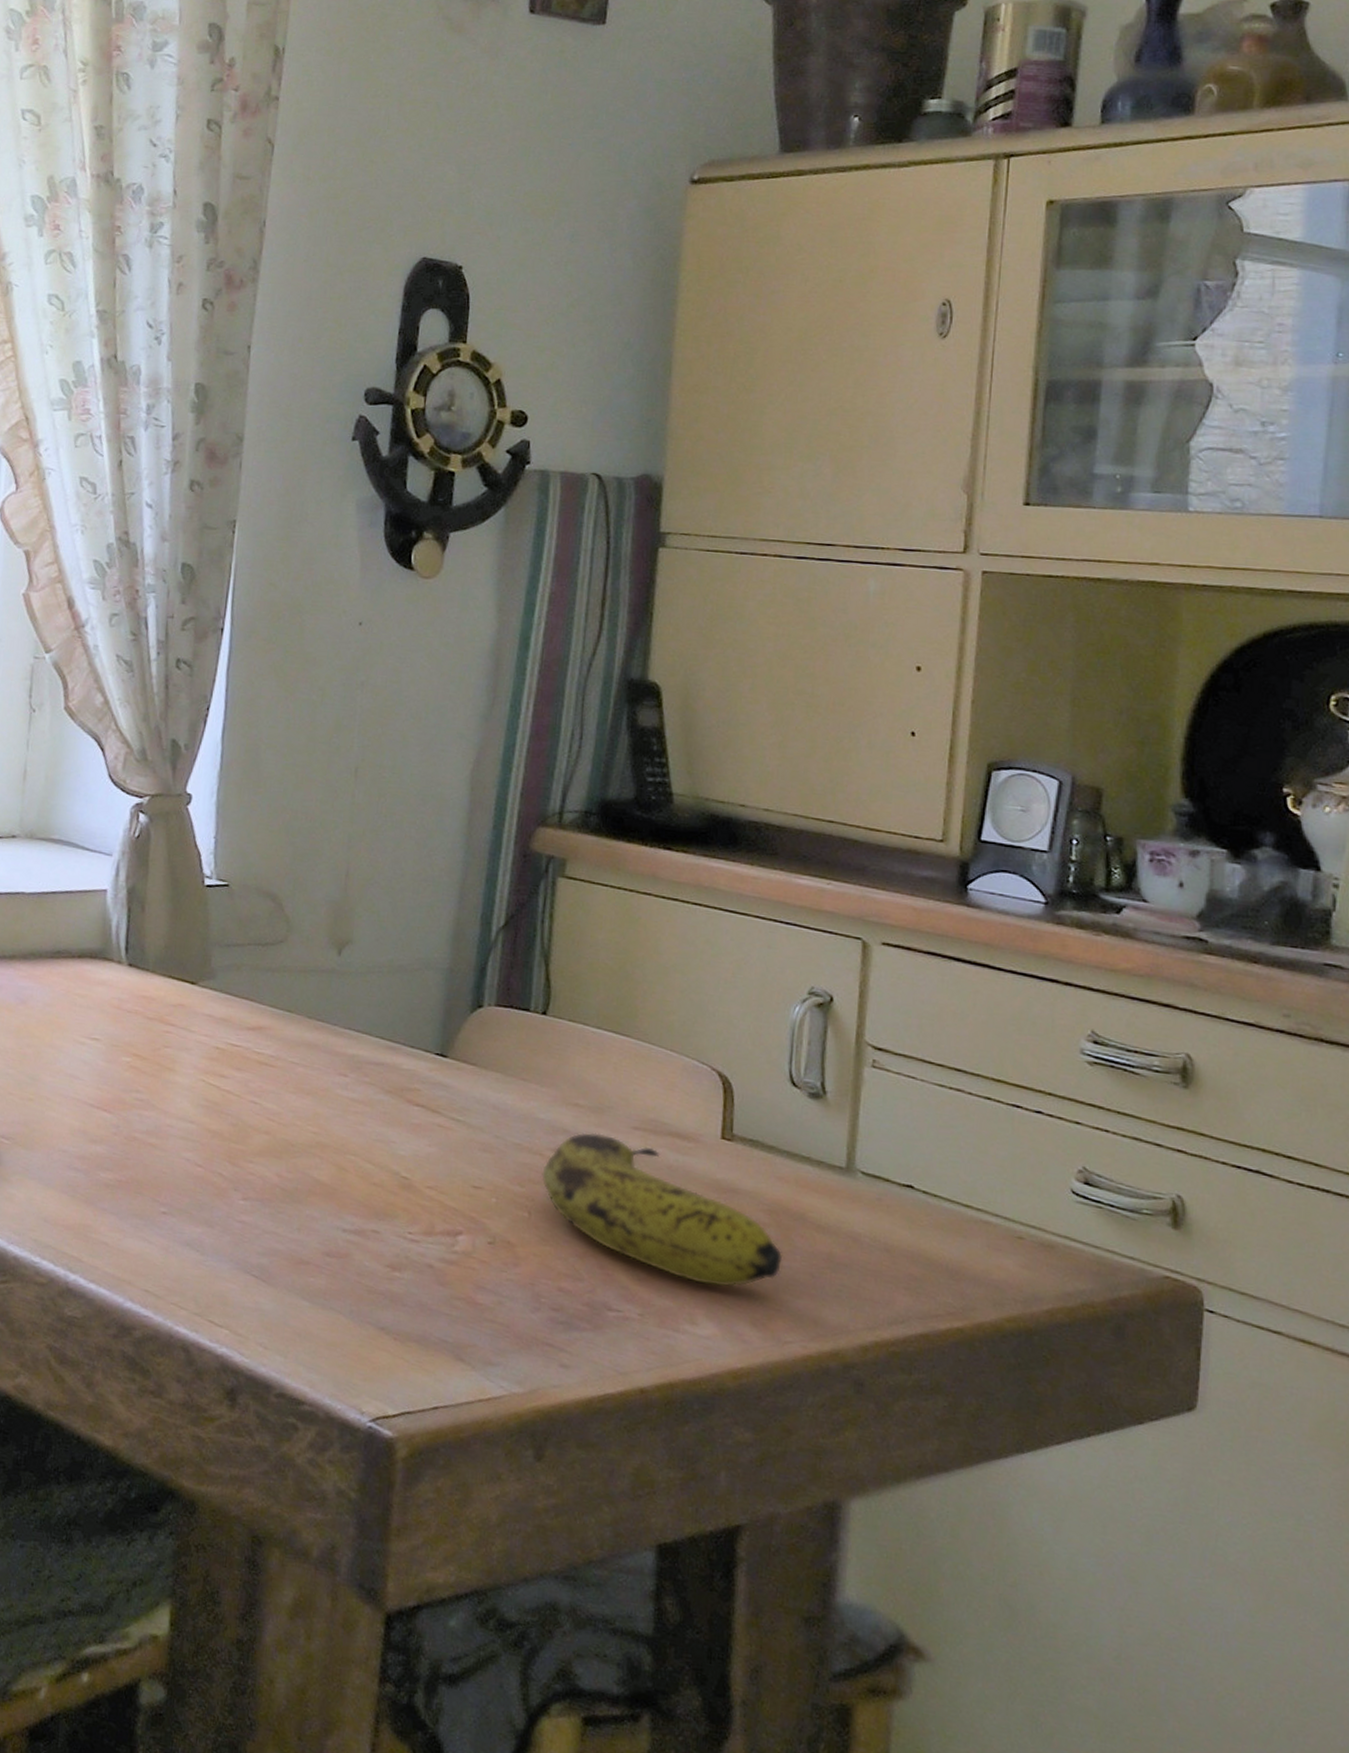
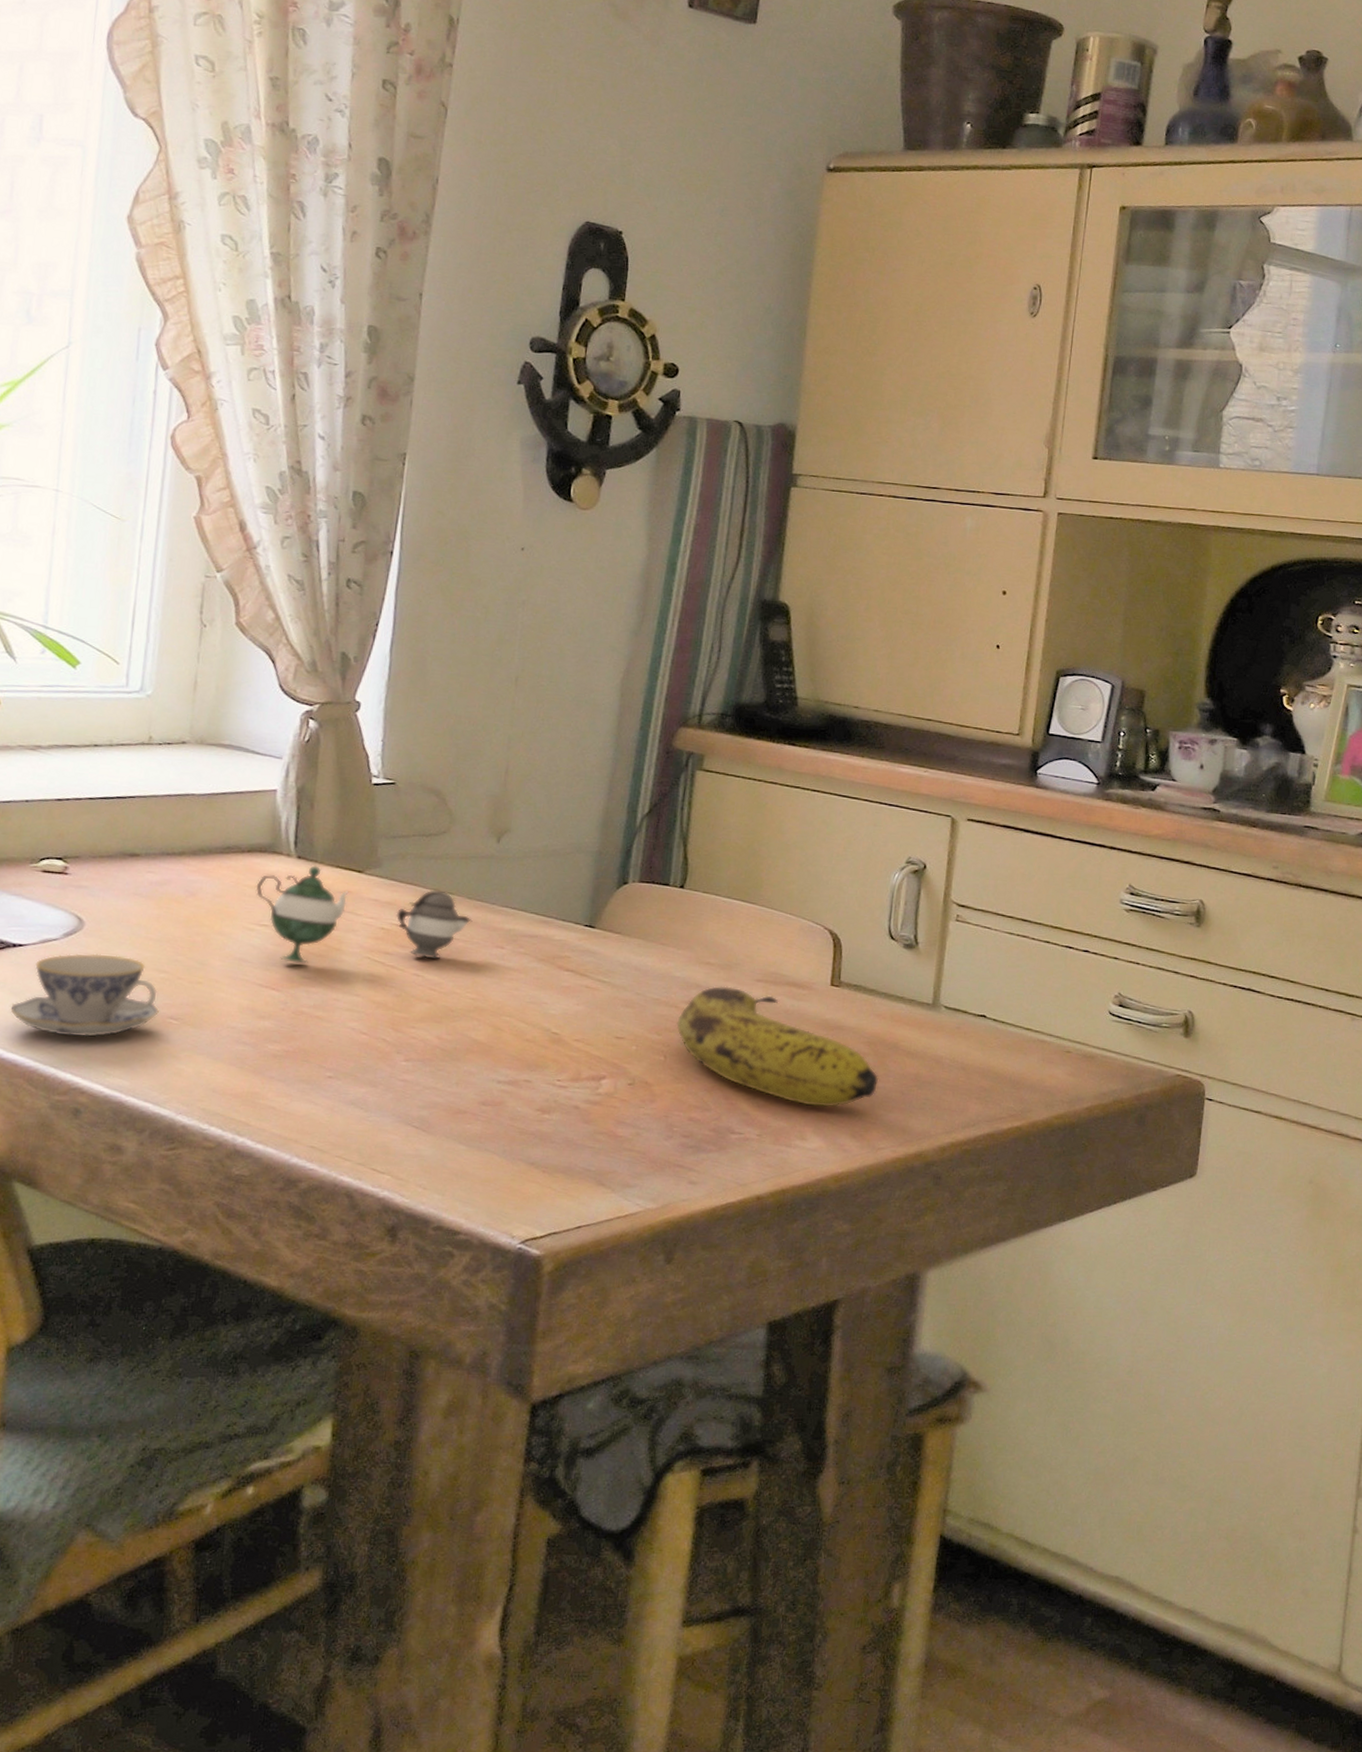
teapot: none [86,974,313,1086] -> present [255,865,473,964]

